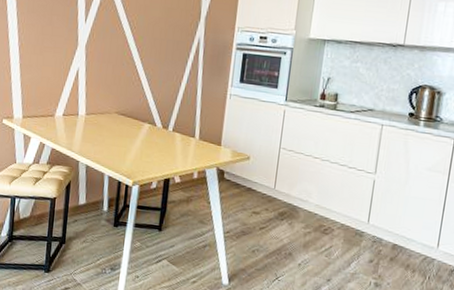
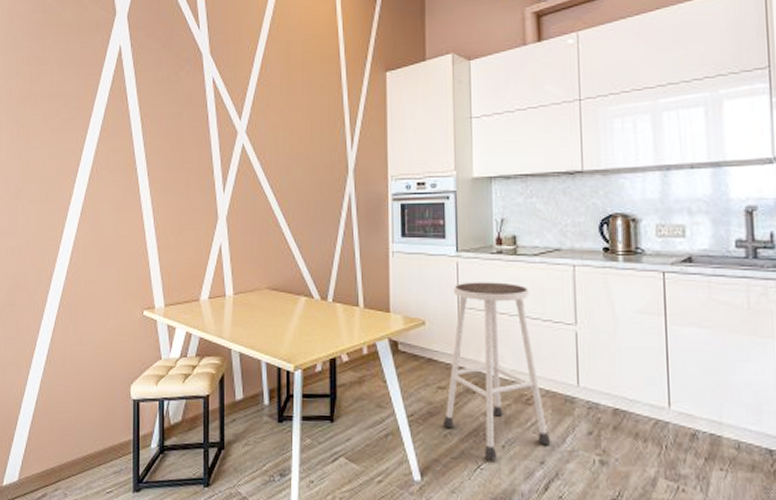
stool: none [253,128,342,274] -> present [443,282,551,459]

